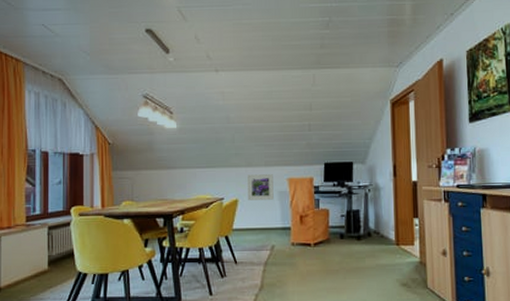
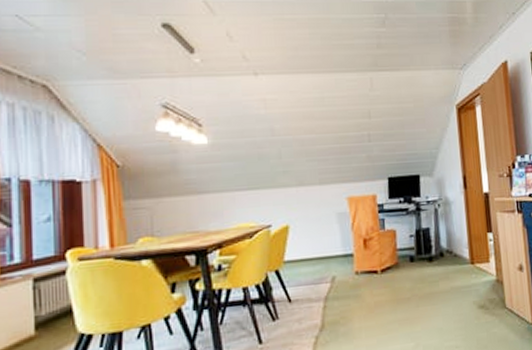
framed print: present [248,174,274,200] -> none [299,193,332,226]

